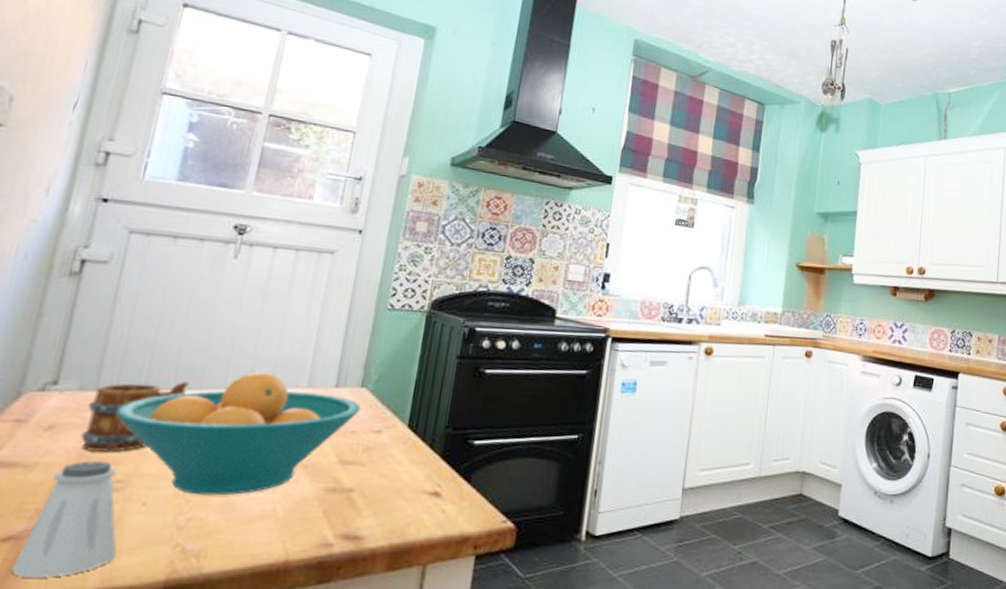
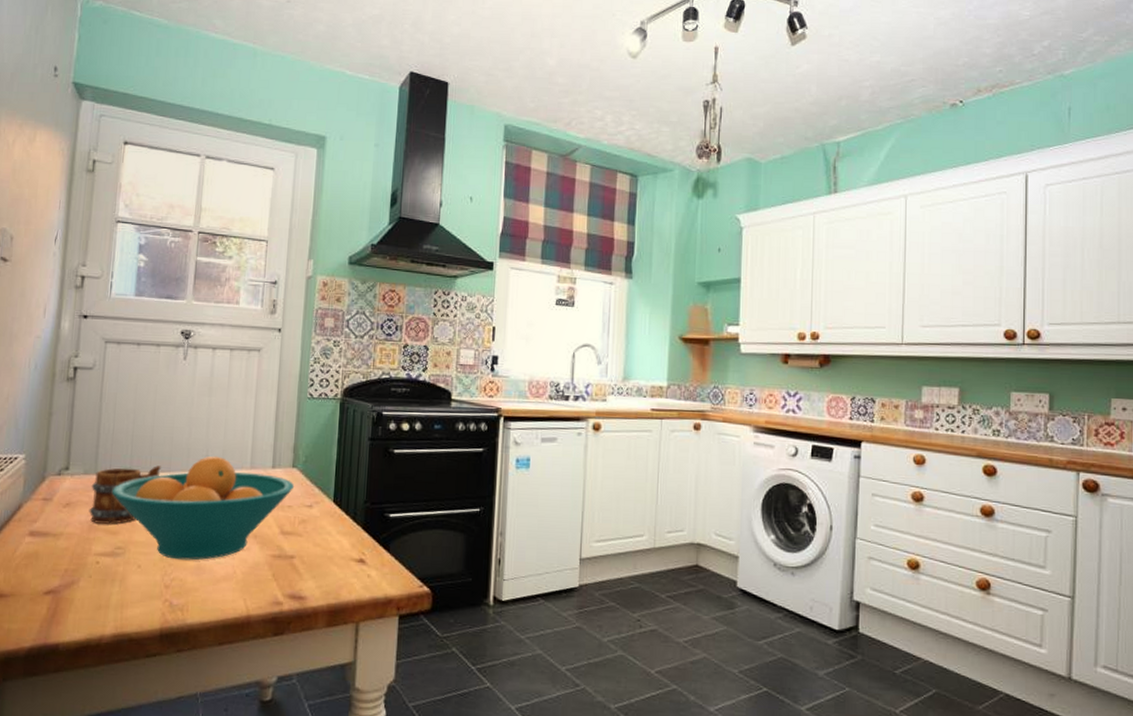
saltshaker: present [10,461,118,578] -> none [53,531,124,624]

